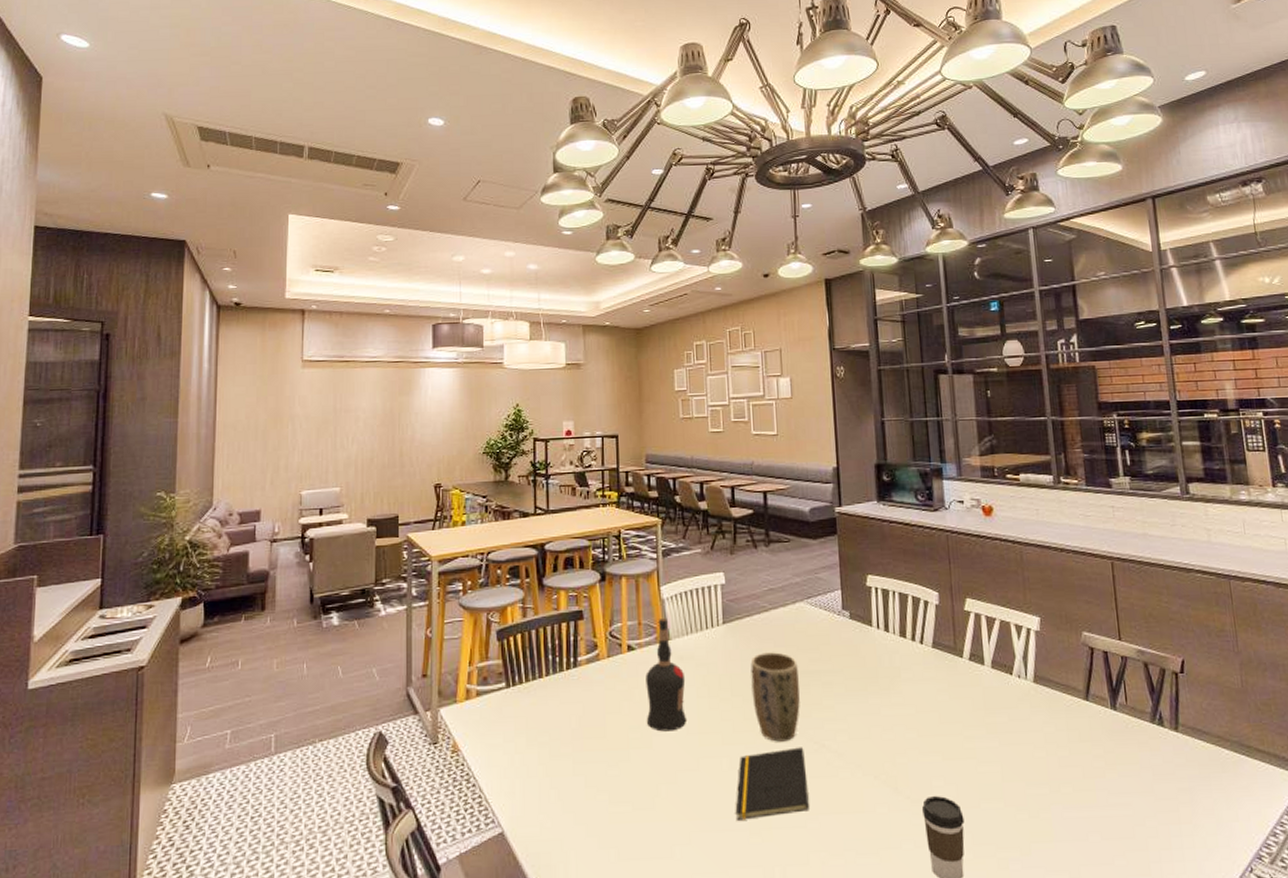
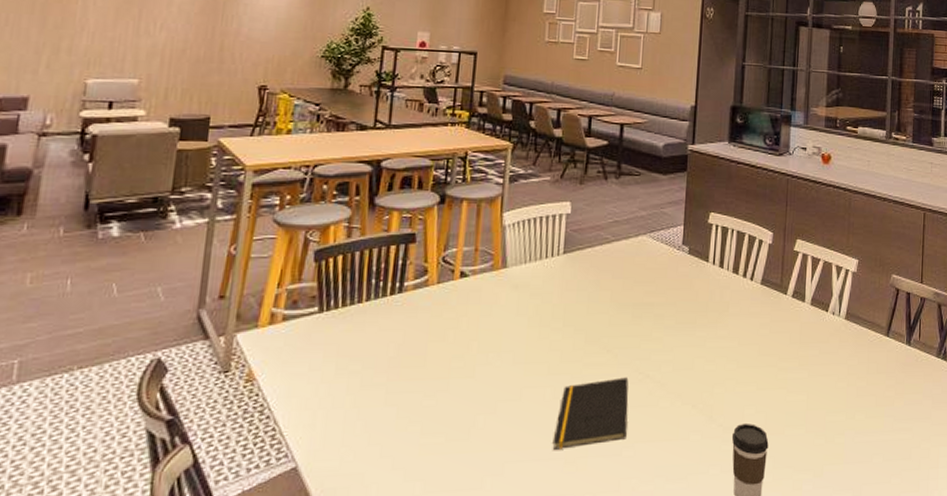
liquor bottle: present [645,618,688,732] -> none [471,246,518,361]
plant pot: present [750,652,800,742] -> none [584,284,633,372]

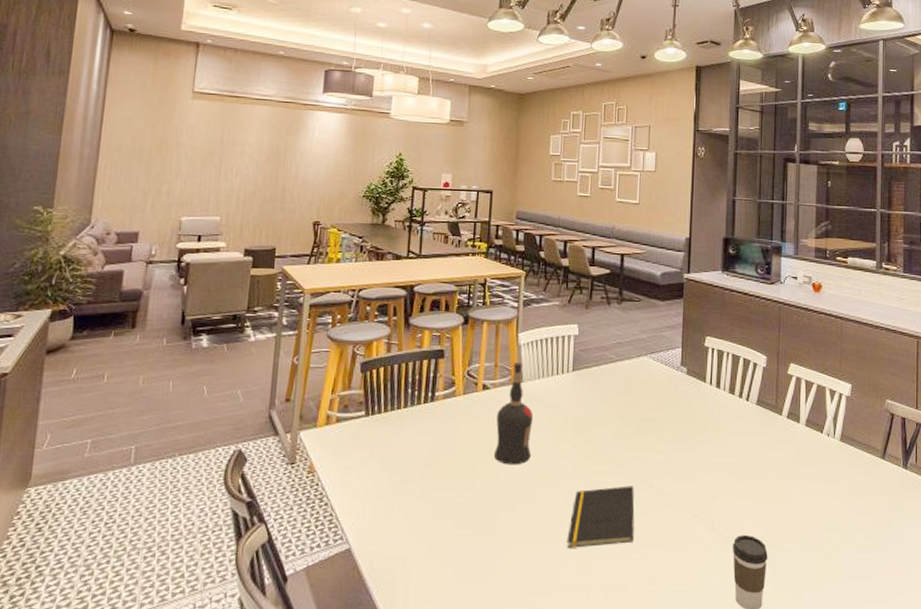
liquor bottle: none [471,246,518,361] -> present [493,362,534,465]

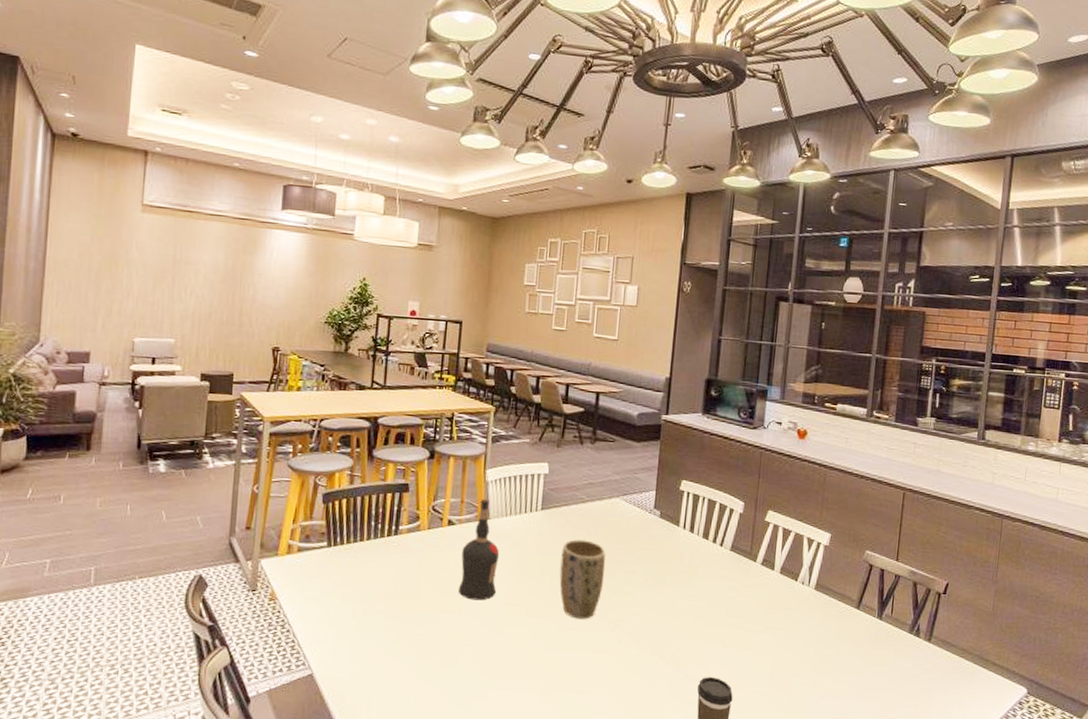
notepad: present [567,486,635,548] -> none [530,625,600,683]
plant pot: none [592,399,637,480] -> present [559,539,606,619]

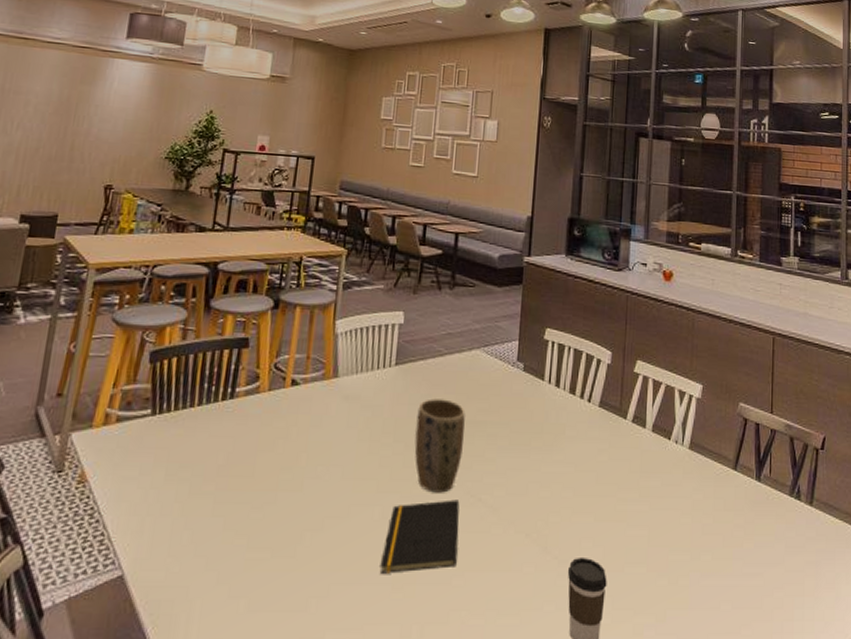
liquor bottle: present [458,499,500,601] -> none [300,354,349,475]
notepad: none [530,625,600,683] -> present [380,500,460,574]

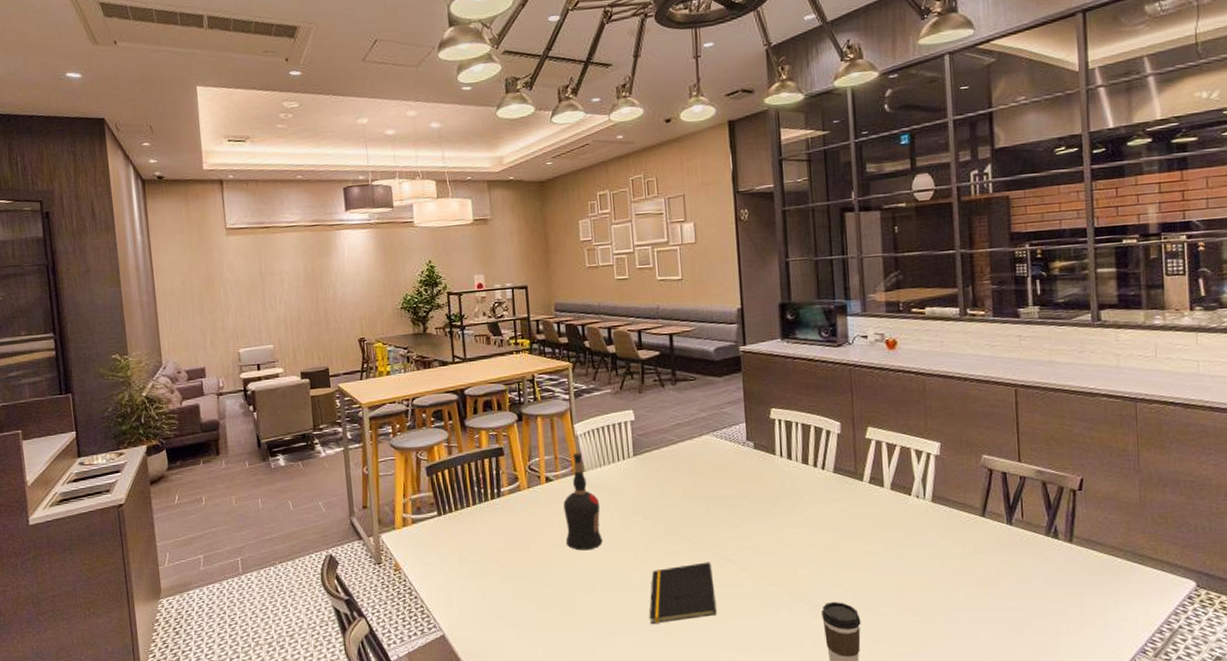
liquor bottle: none [300,354,349,475] -> present [563,453,603,551]
plant pot: present [414,399,465,493] -> none [660,480,707,558]

